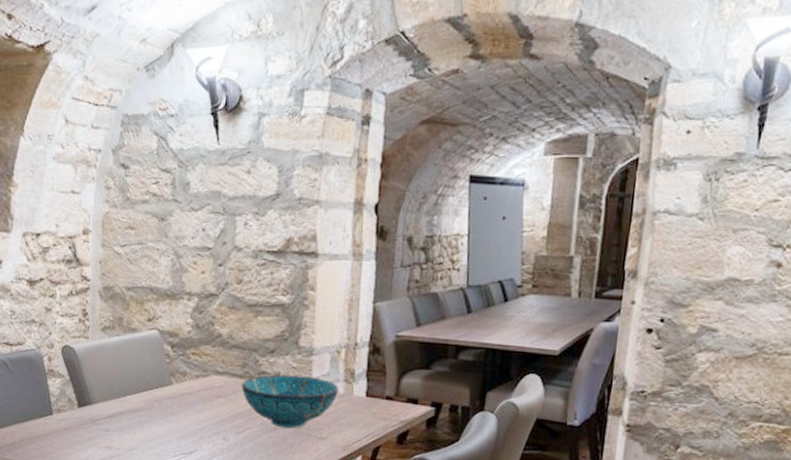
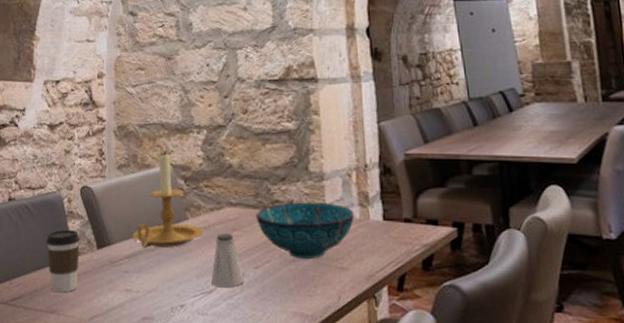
coffee cup: none [25,387,60,447] -> present [46,230,80,293]
candle holder: none [114,315,188,410] -> present [132,150,204,248]
saltshaker: none [192,400,225,450] -> present [211,234,244,288]

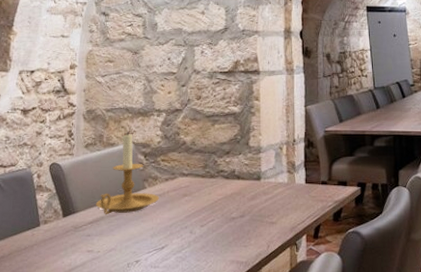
coffee cup: present [46,230,80,293] -> none [15,202,47,257]
saltshaker: present [211,234,244,288] -> none [164,199,191,244]
decorative bowl: present [256,202,354,260] -> none [204,171,283,218]

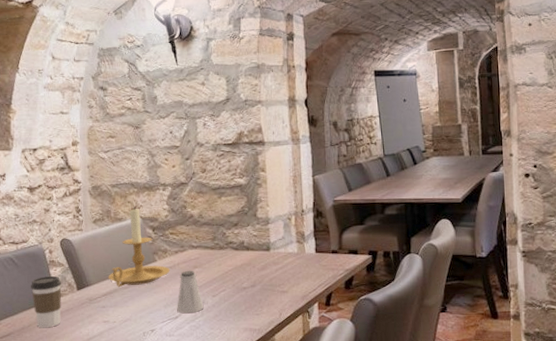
coffee cup: none [15,202,47,257] -> present [31,276,61,328]
saltshaker: none [164,199,191,244] -> present [177,271,204,314]

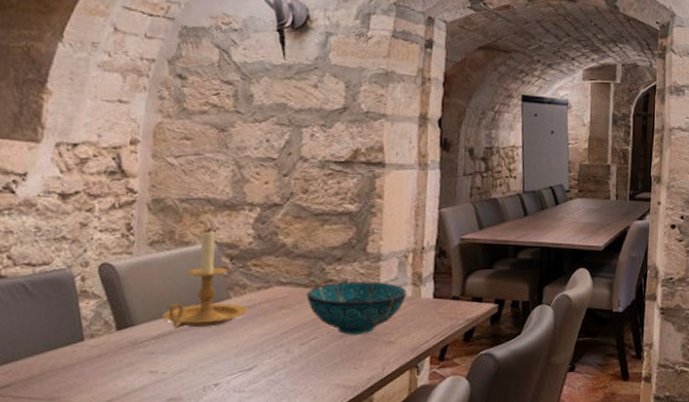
coffee cup: present [31,276,61,328] -> none [48,311,95,379]
saltshaker: present [177,271,204,314] -> none [252,312,288,365]
decorative bowl: none [213,241,293,287] -> present [306,281,406,335]

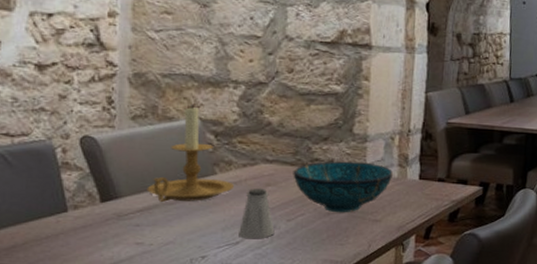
saltshaker: none [252,312,288,365] -> present [239,189,275,239]

